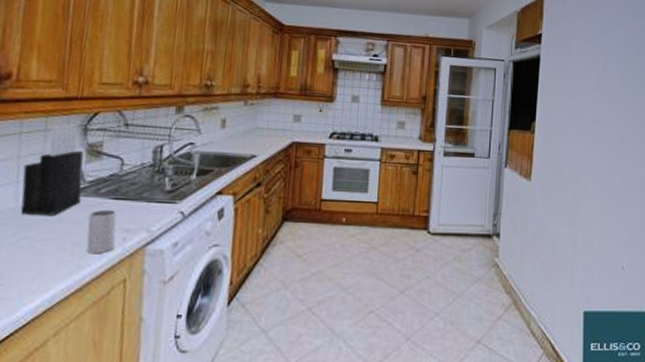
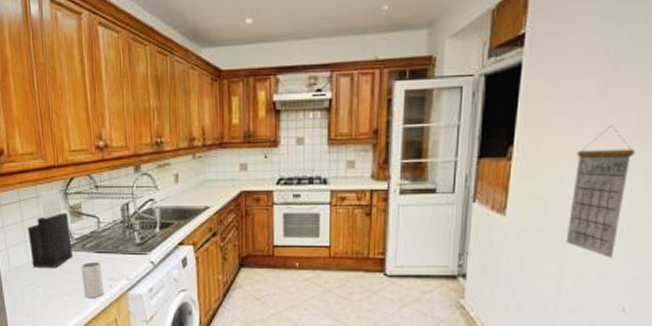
calendar: none [577,112,622,222] -> present [565,124,636,258]

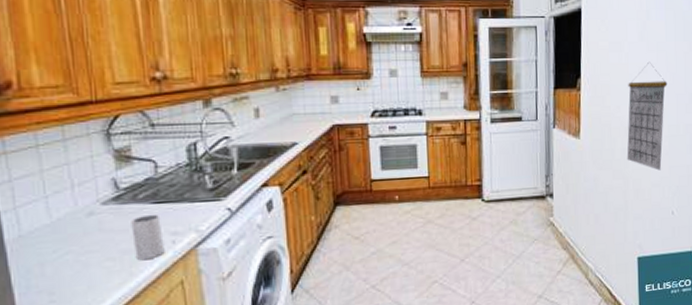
knife block: present [27,190,73,269] -> none [49,130,119,231]

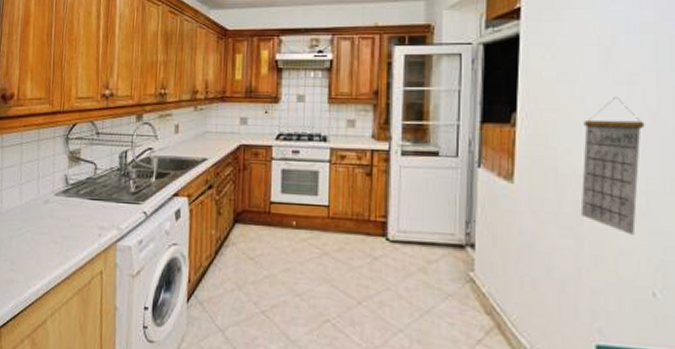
mug: present [131,214,165,259] -> none [71,208,93,247]

